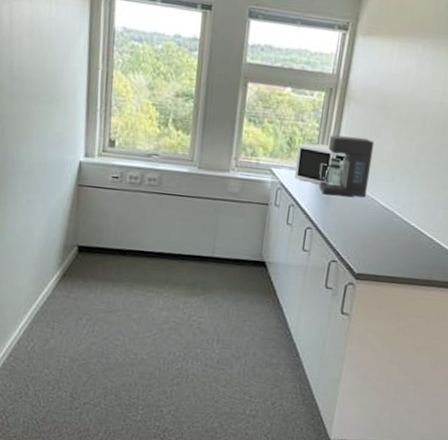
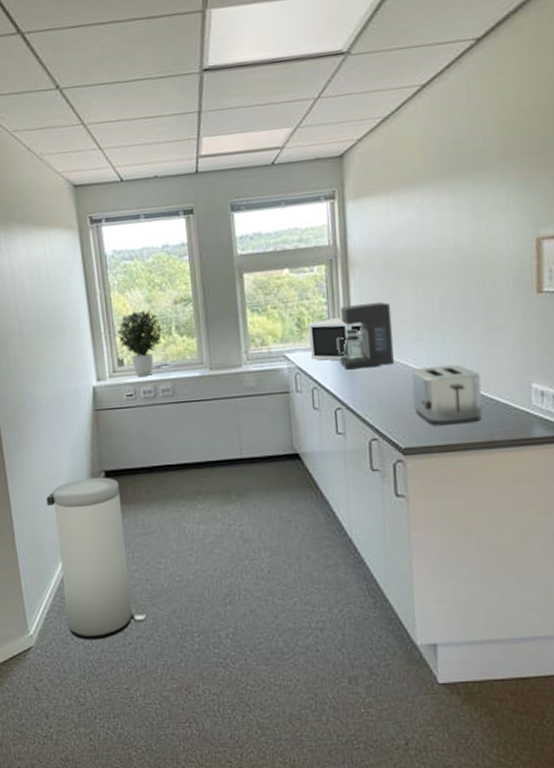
pedal bin: none [14,249,98,401] -> present [46,477,147,640]
potted plant: none [113,94,160,162] -> present [117,309,163,377]
toaster: none [373,205,435,263] -> present [411,364,483,426]

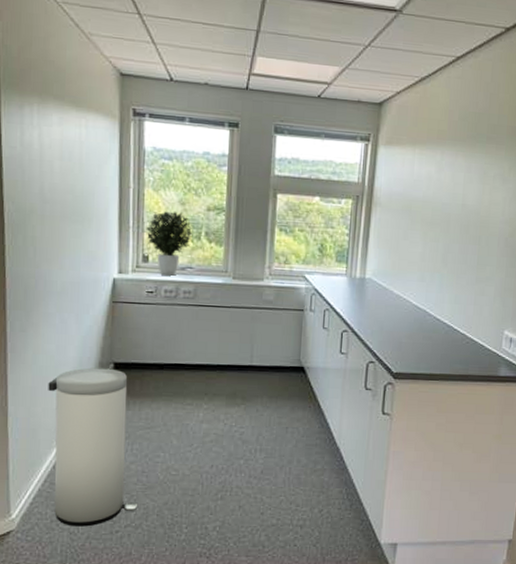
microwave: present [308,318,362,361] -> none [327,249,376,288]
coffee maker: present [336,301,394,370] -> none [351,240,403,298]
toaster: present [411,364,483,426] -> none [409,304,467,358]

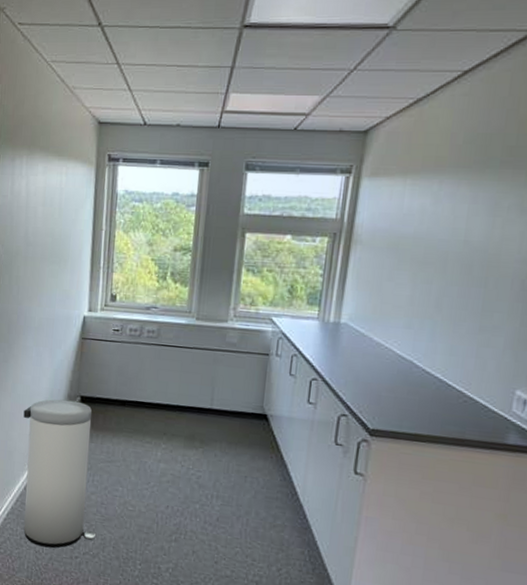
potted plant: present [146,210,193,276] -> none [115,251,159,315]

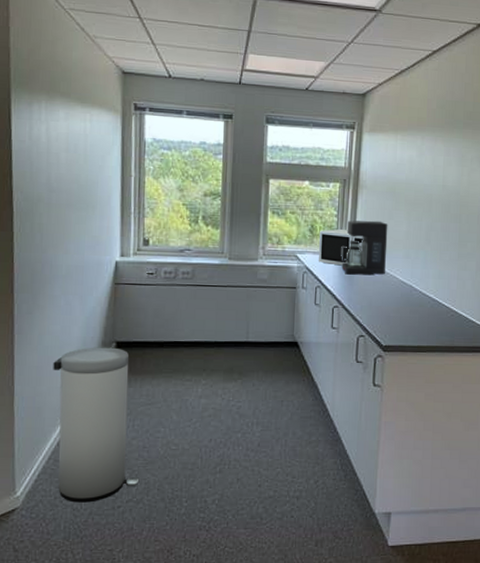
microwave: none [297,290,353,333] -> present [318,229,363,266]
coffee maker: none [324,281,387,347] -> present [341,220,388,275]

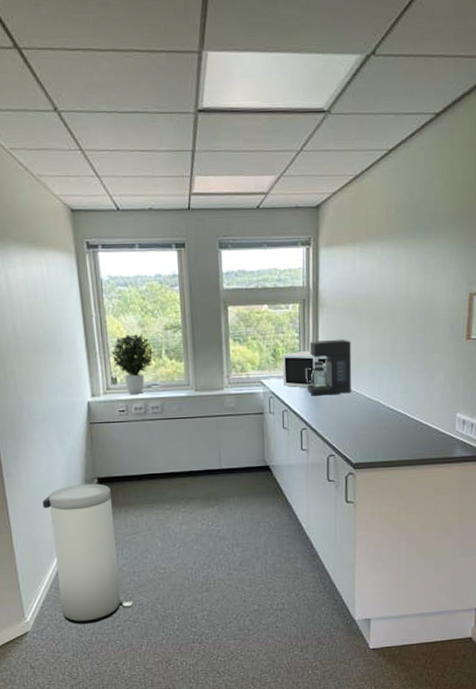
potted plant: none [146,196,191,258] -> present [111,333,154,394]

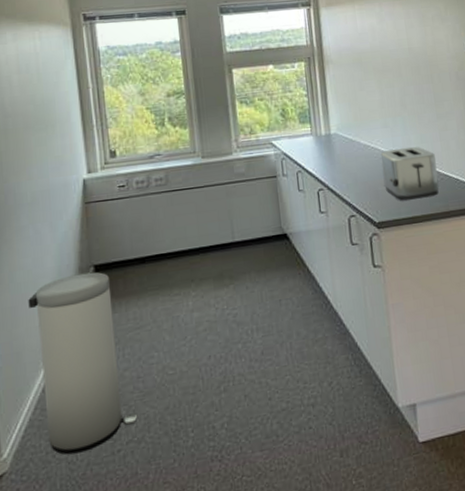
potted plant: present [111,333,154,394] -> none [109,102,157,167]
microwave: present [282,351,326,388] -> none [291,108,337,146]
coffee maker: present [305,339,352,396] -> none [316,93,366,154]
toaster: none [364,395,419,446] -> present [380,146,439,201]

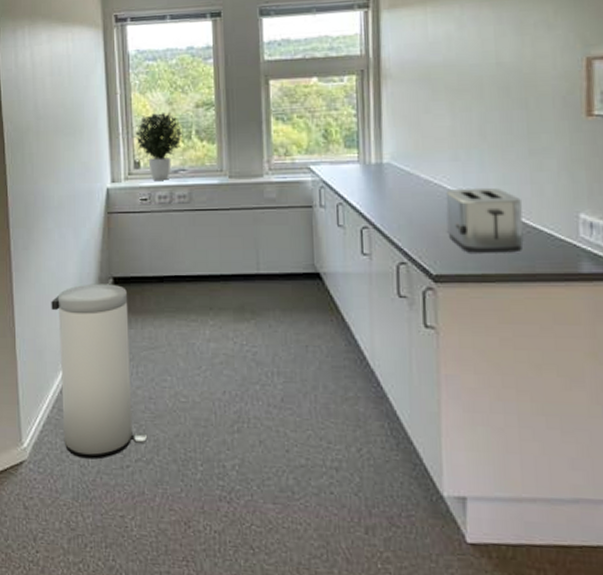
potted plant: none [109,102,157,167] -> present [135,112,183,180]

